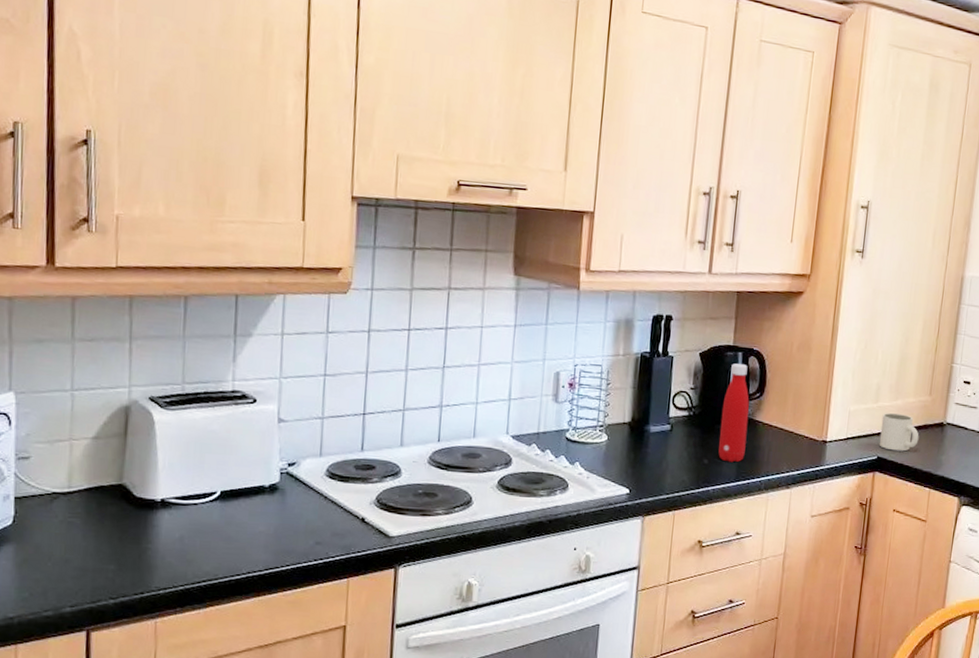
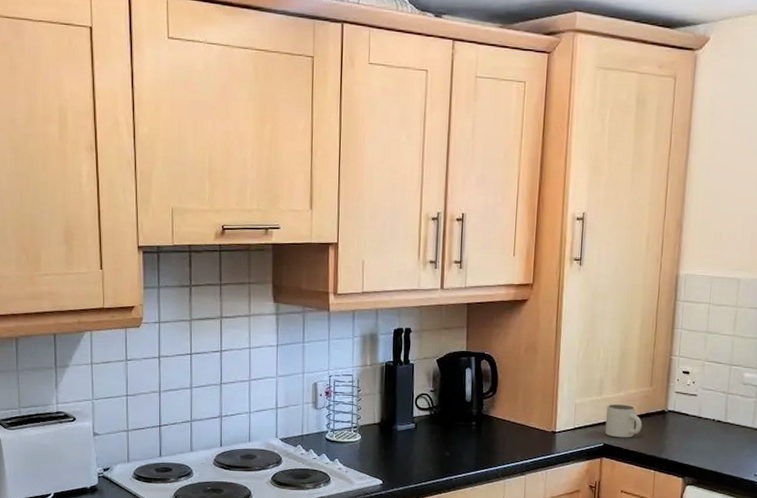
bottle: present [718,363,750,463] -> none [458,367,484,454]

